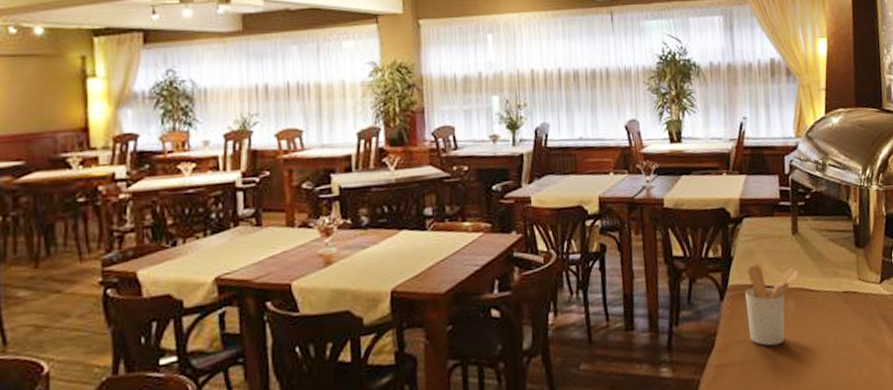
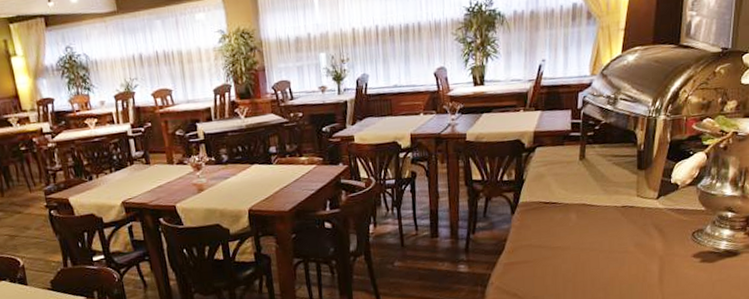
utensil holder: present [745,264,800,346] -> none [534,185,584,249]

